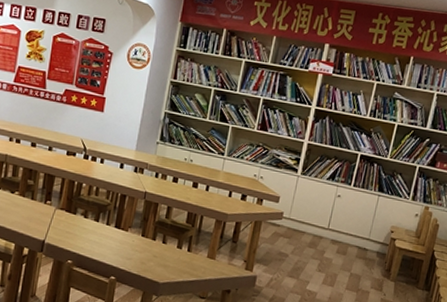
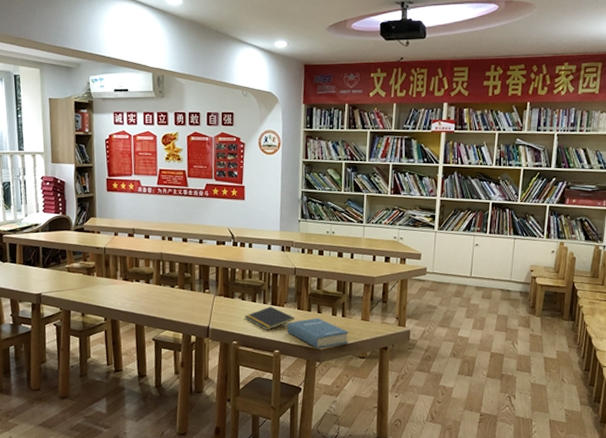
notepad: none [83,228,137,255] -> present [244,306,294,331]
hardback book: none [127,248,193,282] -> present [287,318,349,349]

